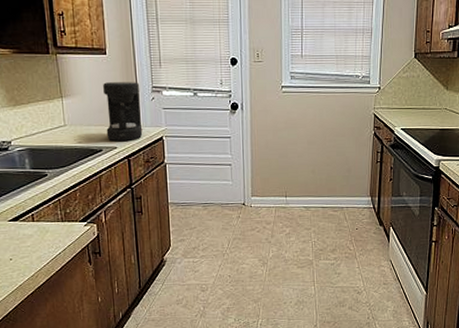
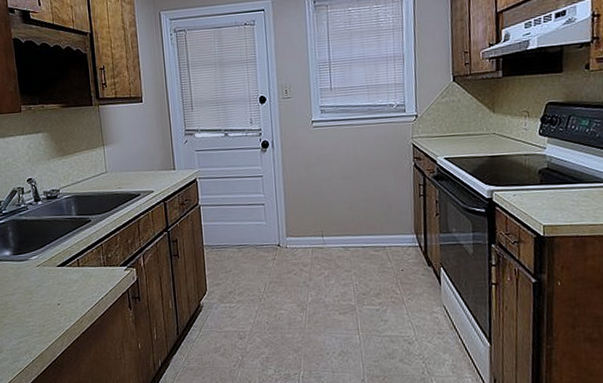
coffee maker: present [103,82,143,142] -> none [140,126,178,186]

